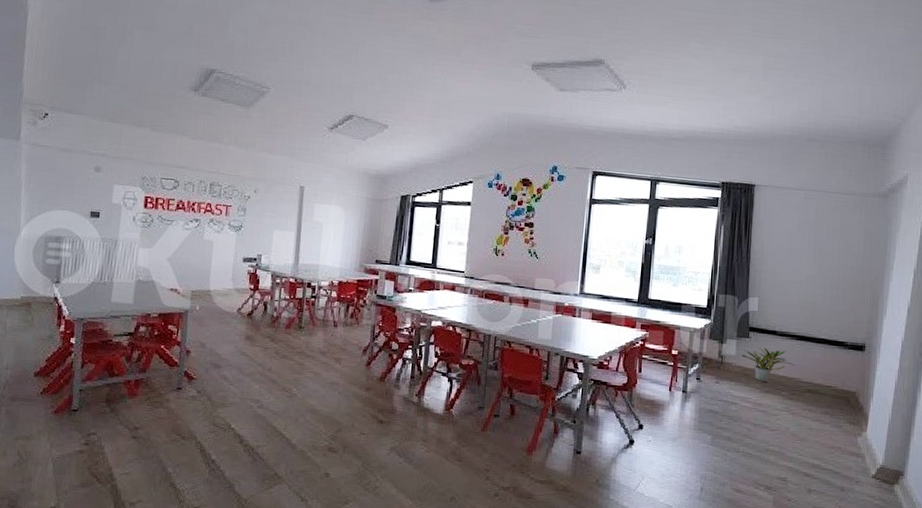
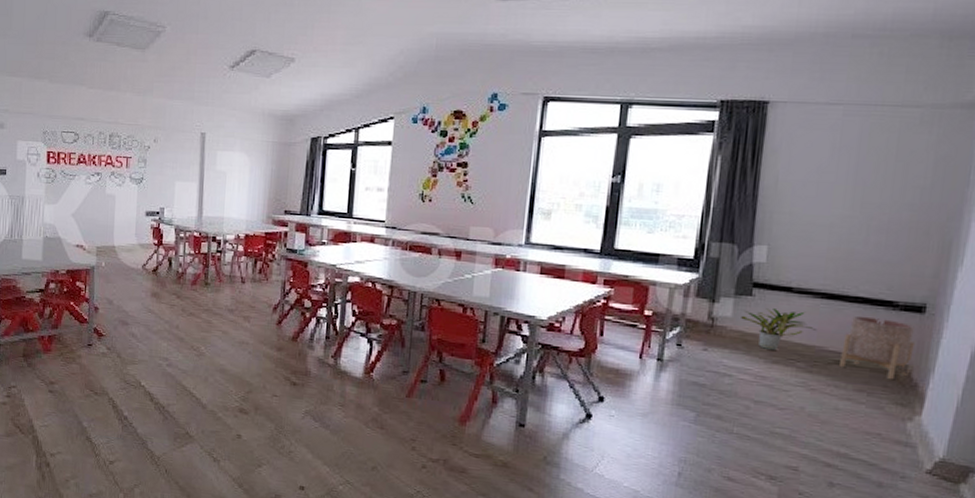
planter: none [811,353,859,404] -> present [840,315,915,380]

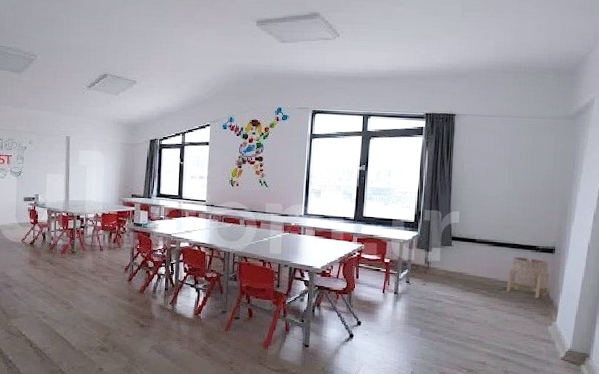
potted plant: present [741,308,818,351] -> none [446,254,492,283]

